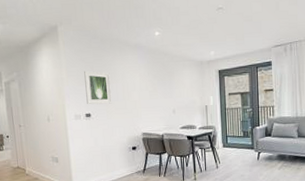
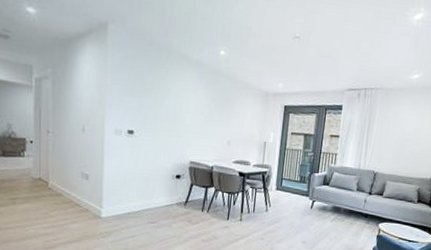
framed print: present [84,70,112,105] -> none [131,80,162,123]

